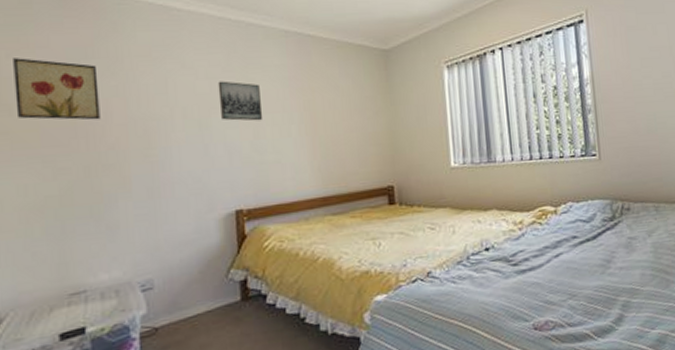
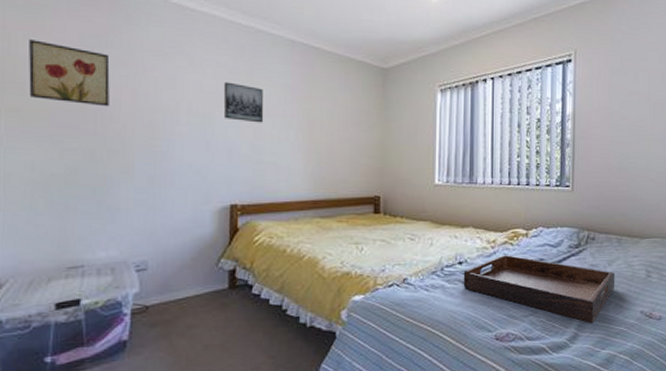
serving tray: none [491,235,658,302] -> present [463,255,615,323]

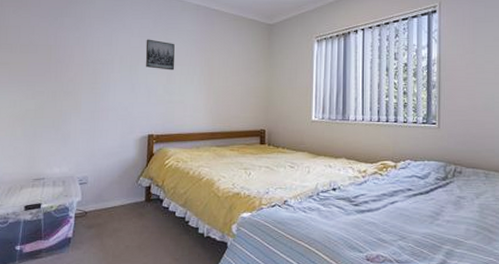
wall art: present [29,39,110,107] -> none [15,13,68,60]
serving tray: present [463,255,615,323] -> none [336,184,483,252]

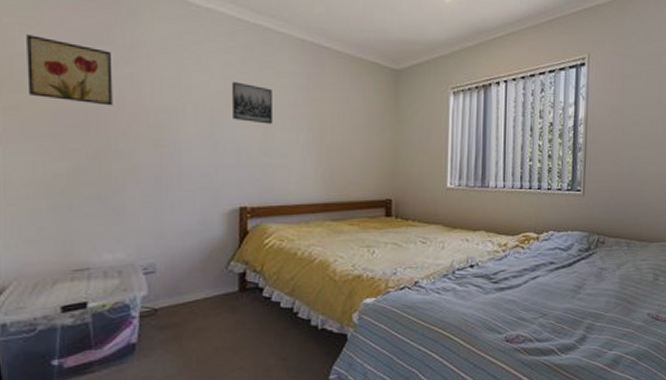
wall art: none [15,13,68,60] -> present [27,35,113,106]

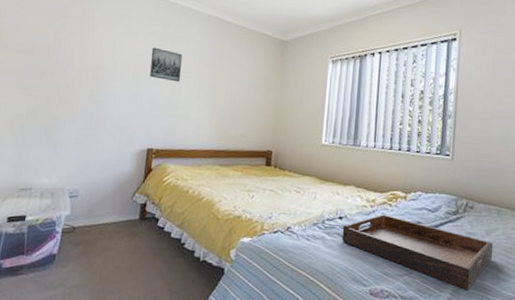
wall art: present [27,35,113,106] -> none [9,10,69,64]
serving tray: none [474,258,624,325] -> present [342,214,494,290]

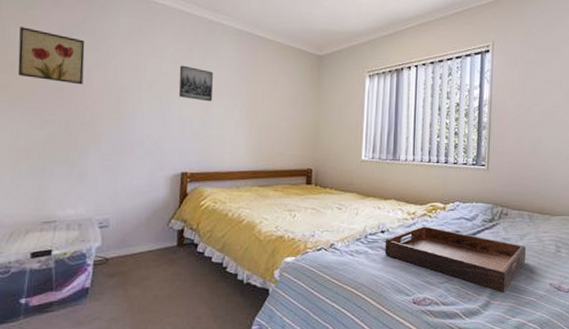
wall art: none [9,10,69,64] -> present [17,27,85,85]

